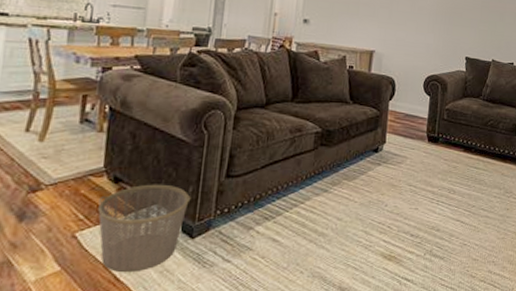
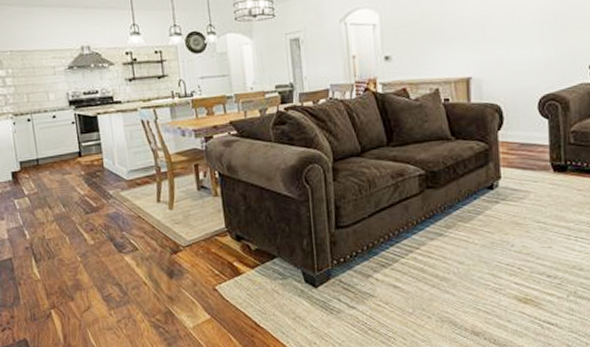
basket: present [98,184,191,273] -> none [228,239,307,320]

